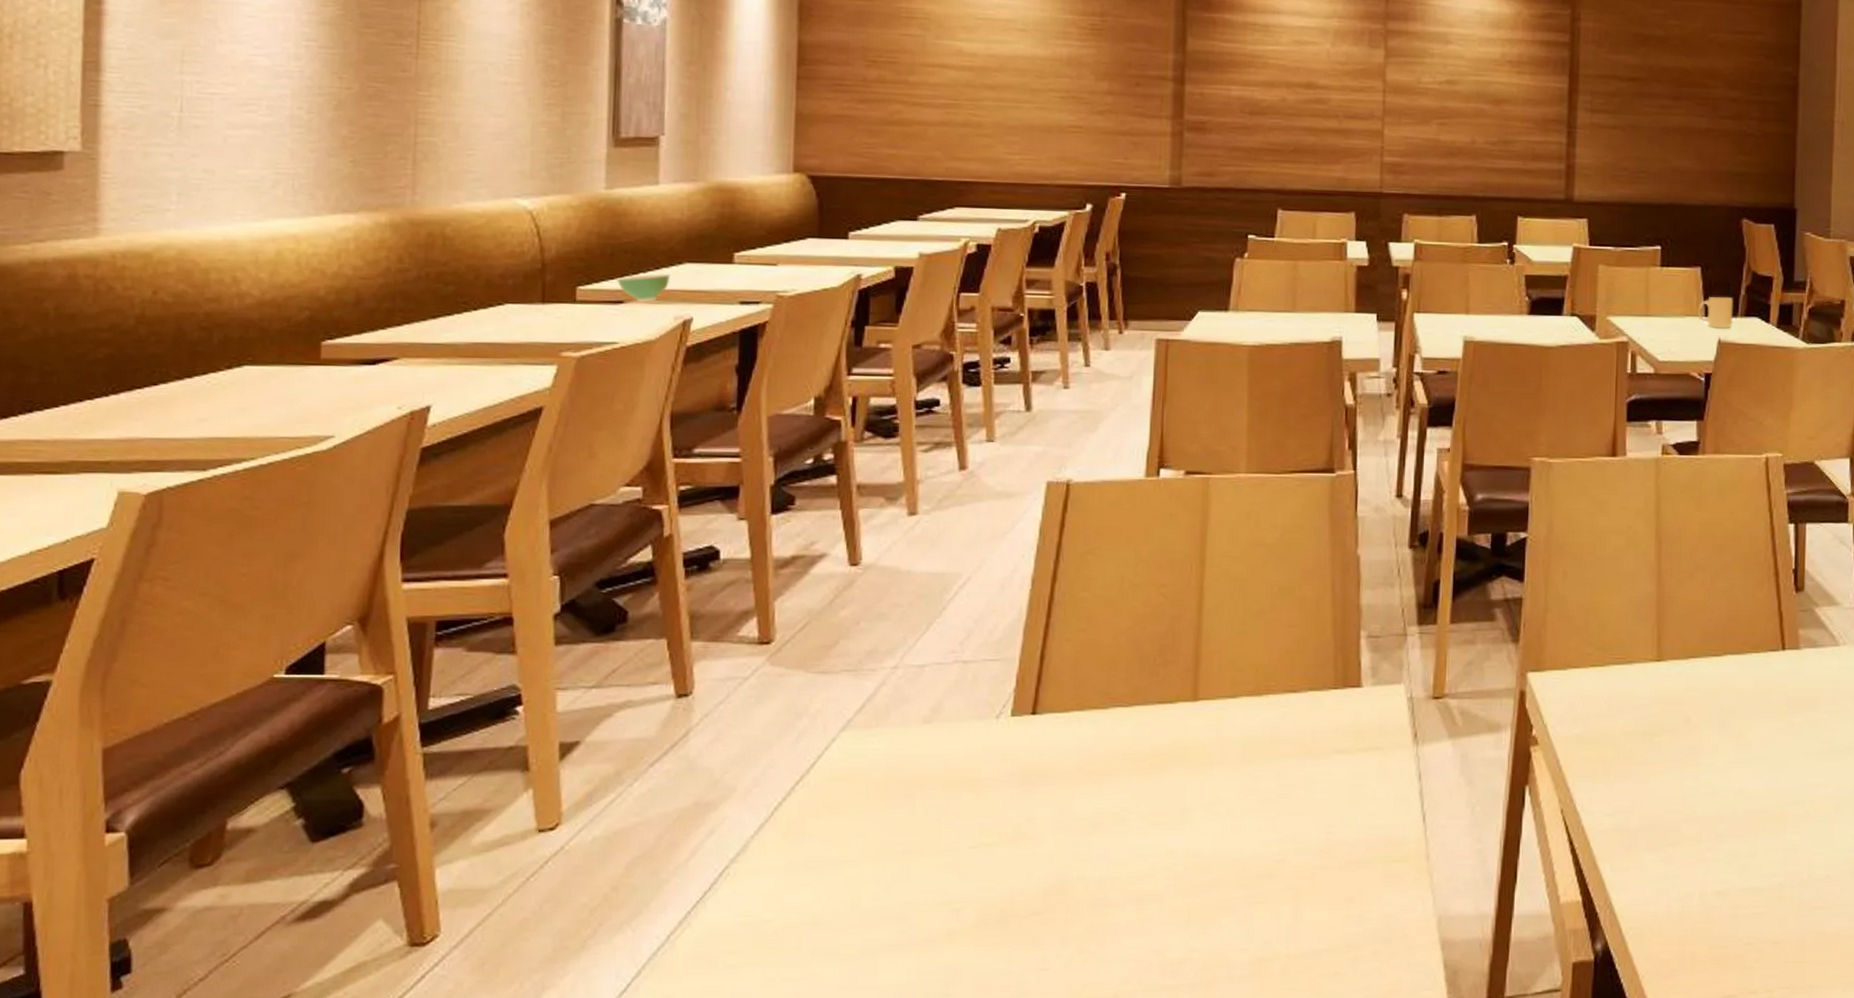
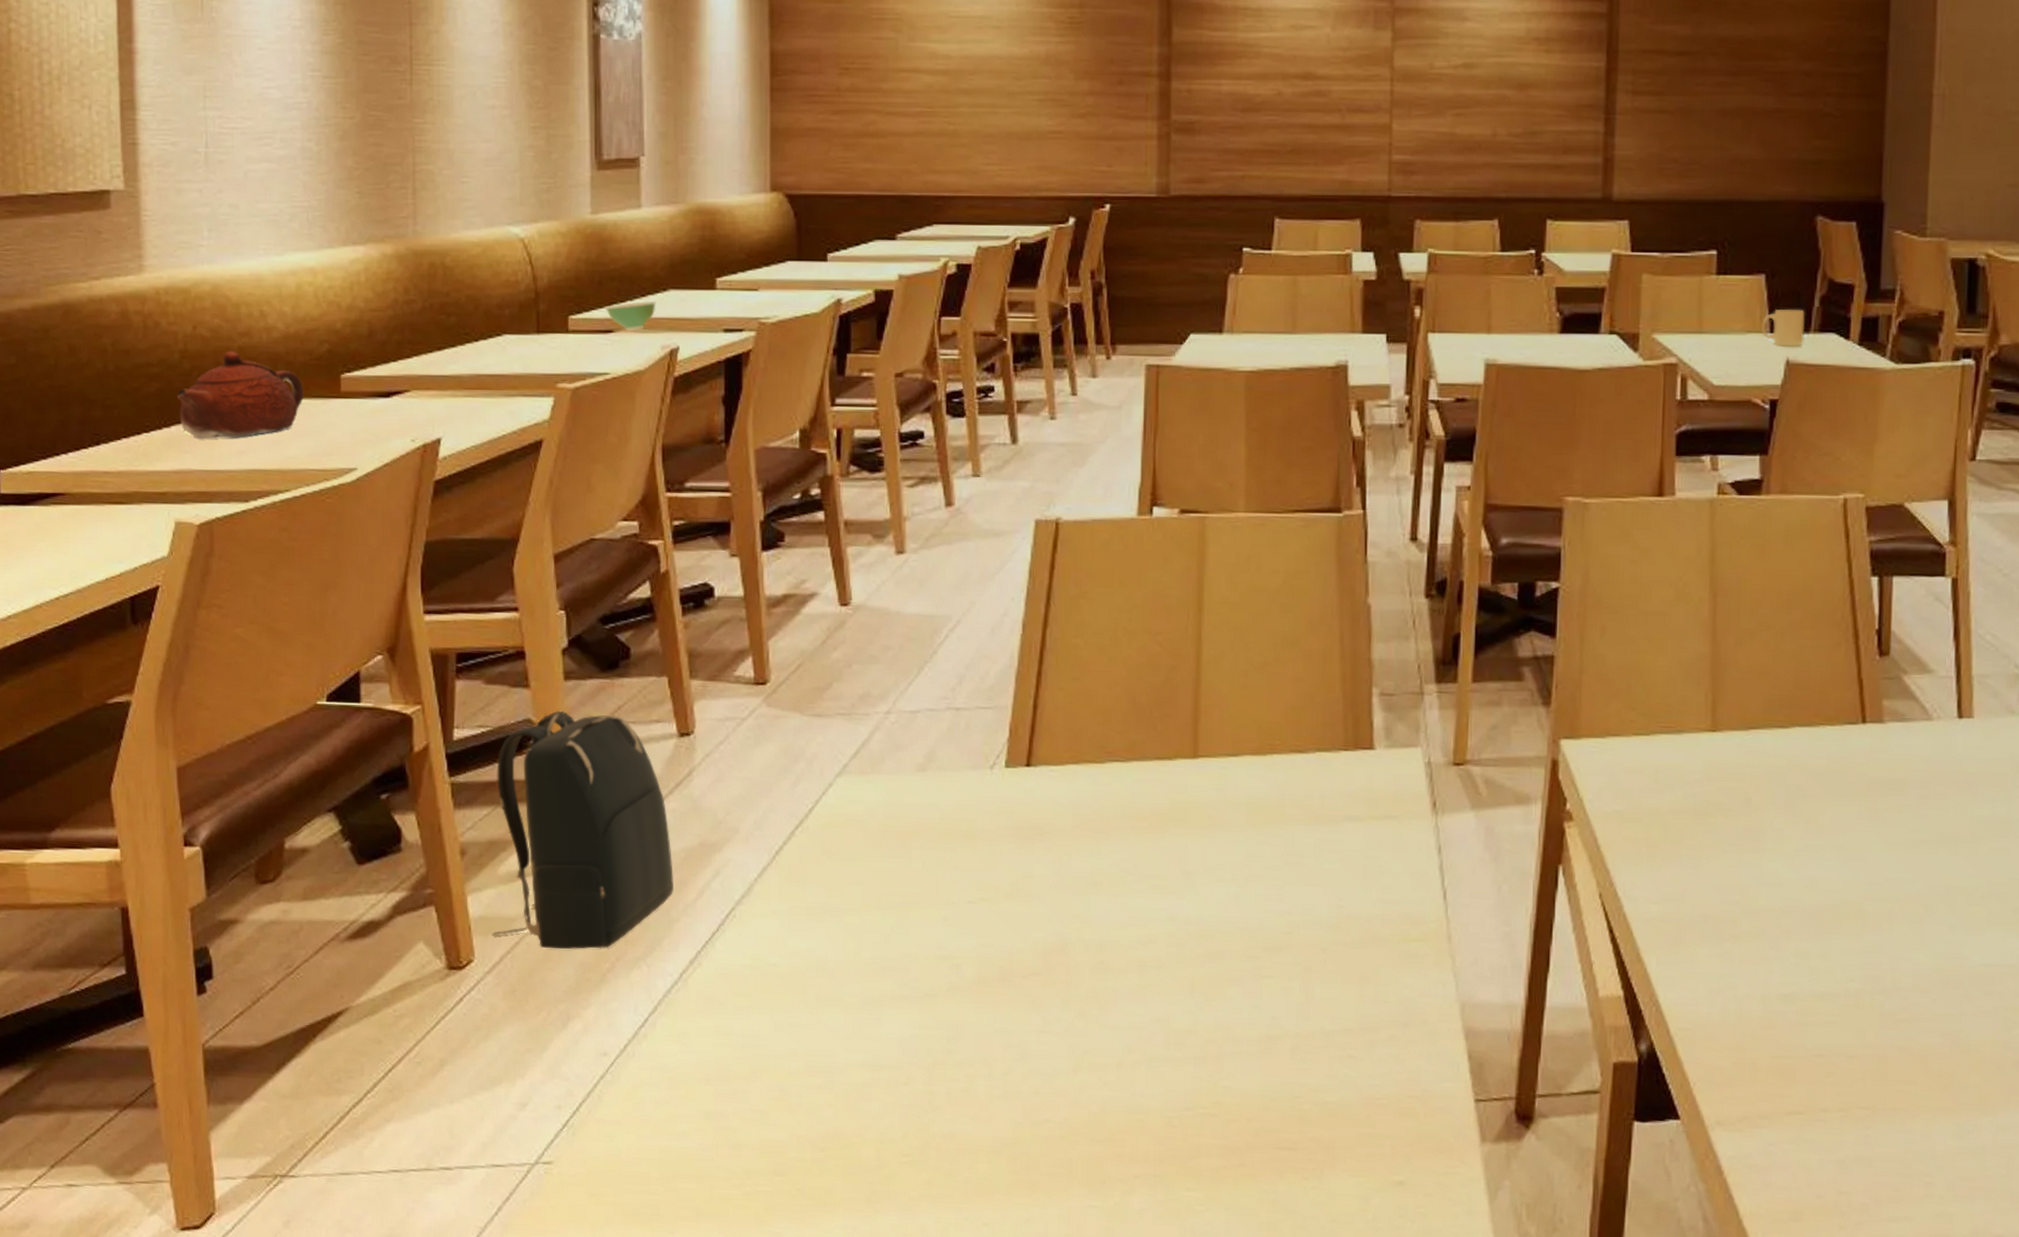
teapot: none [130,316,279,406] -> present [177,351,305,439]
backpack: none [460,677,665,918] -> present [491,711,674,949]

